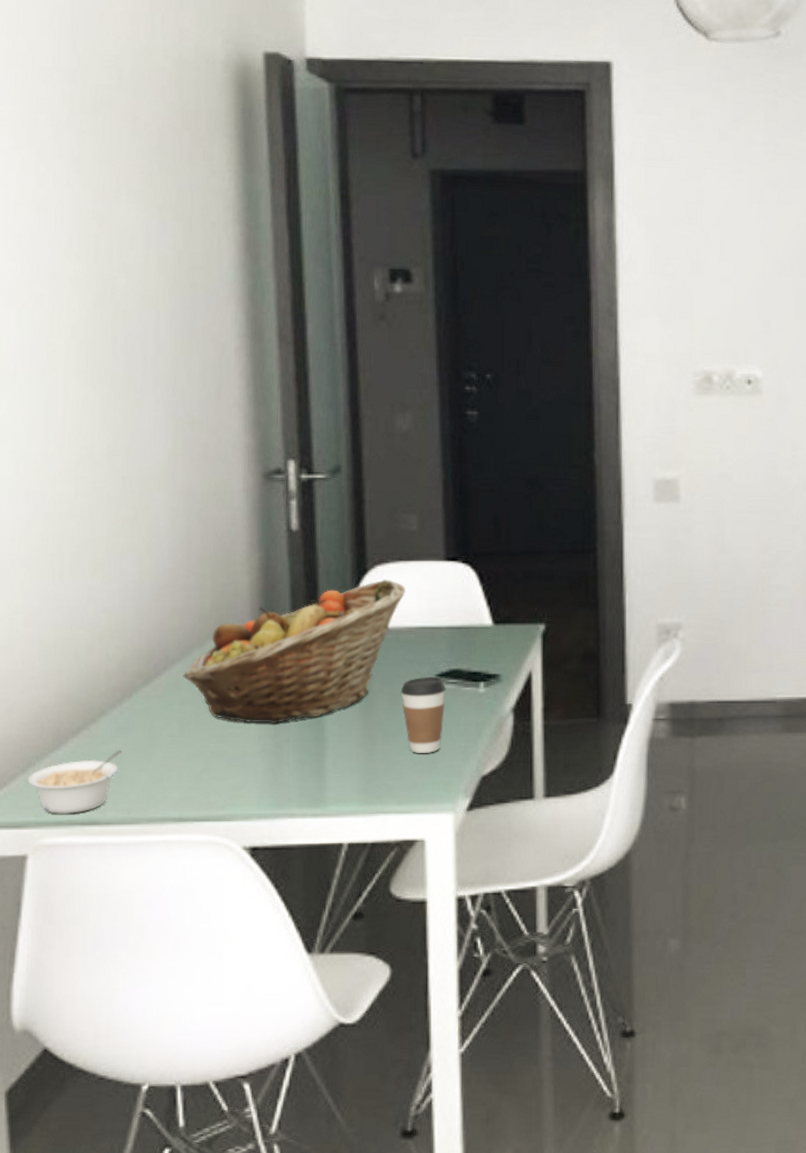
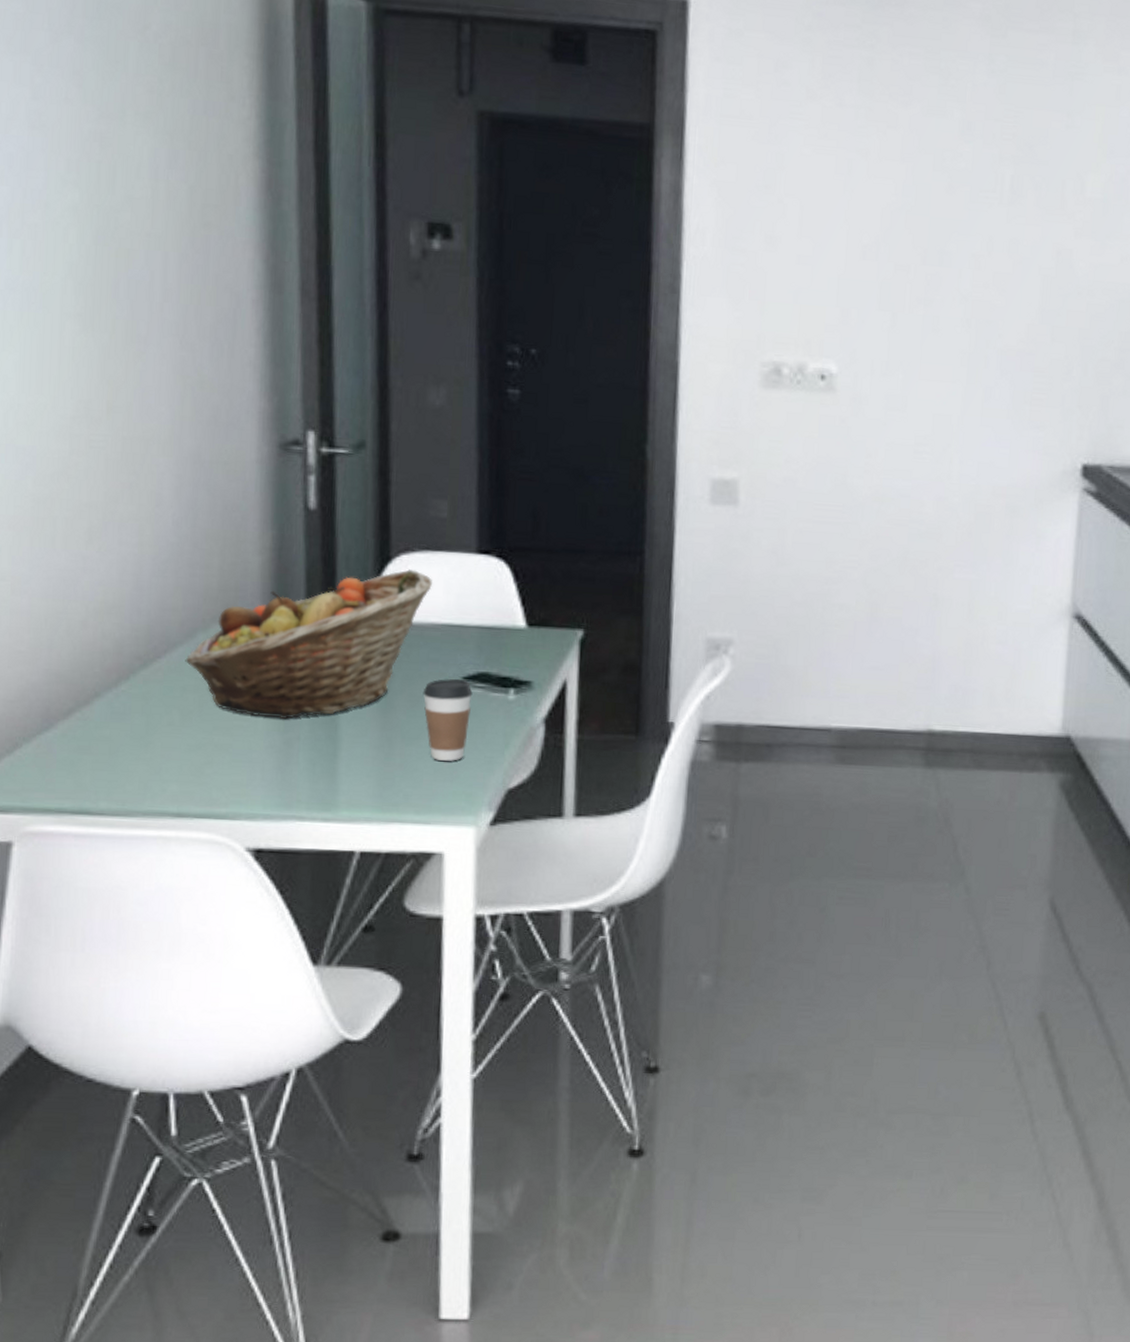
legume: present [28,750,123,814] -> none [14,736,118,802]

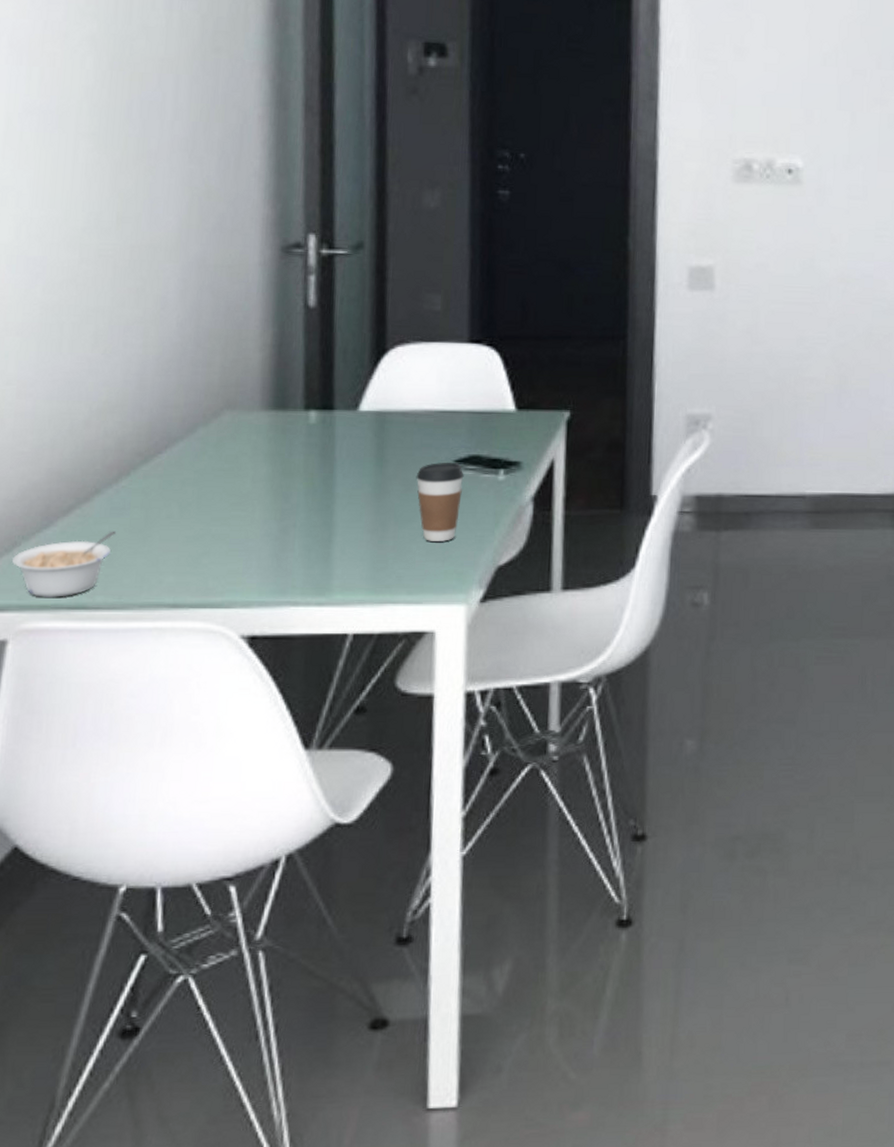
legume: none [14,736,118,802] -> present [12,531,117,597]
fruit basket: present [185,569,432,720] -> none [185,360,426,508]

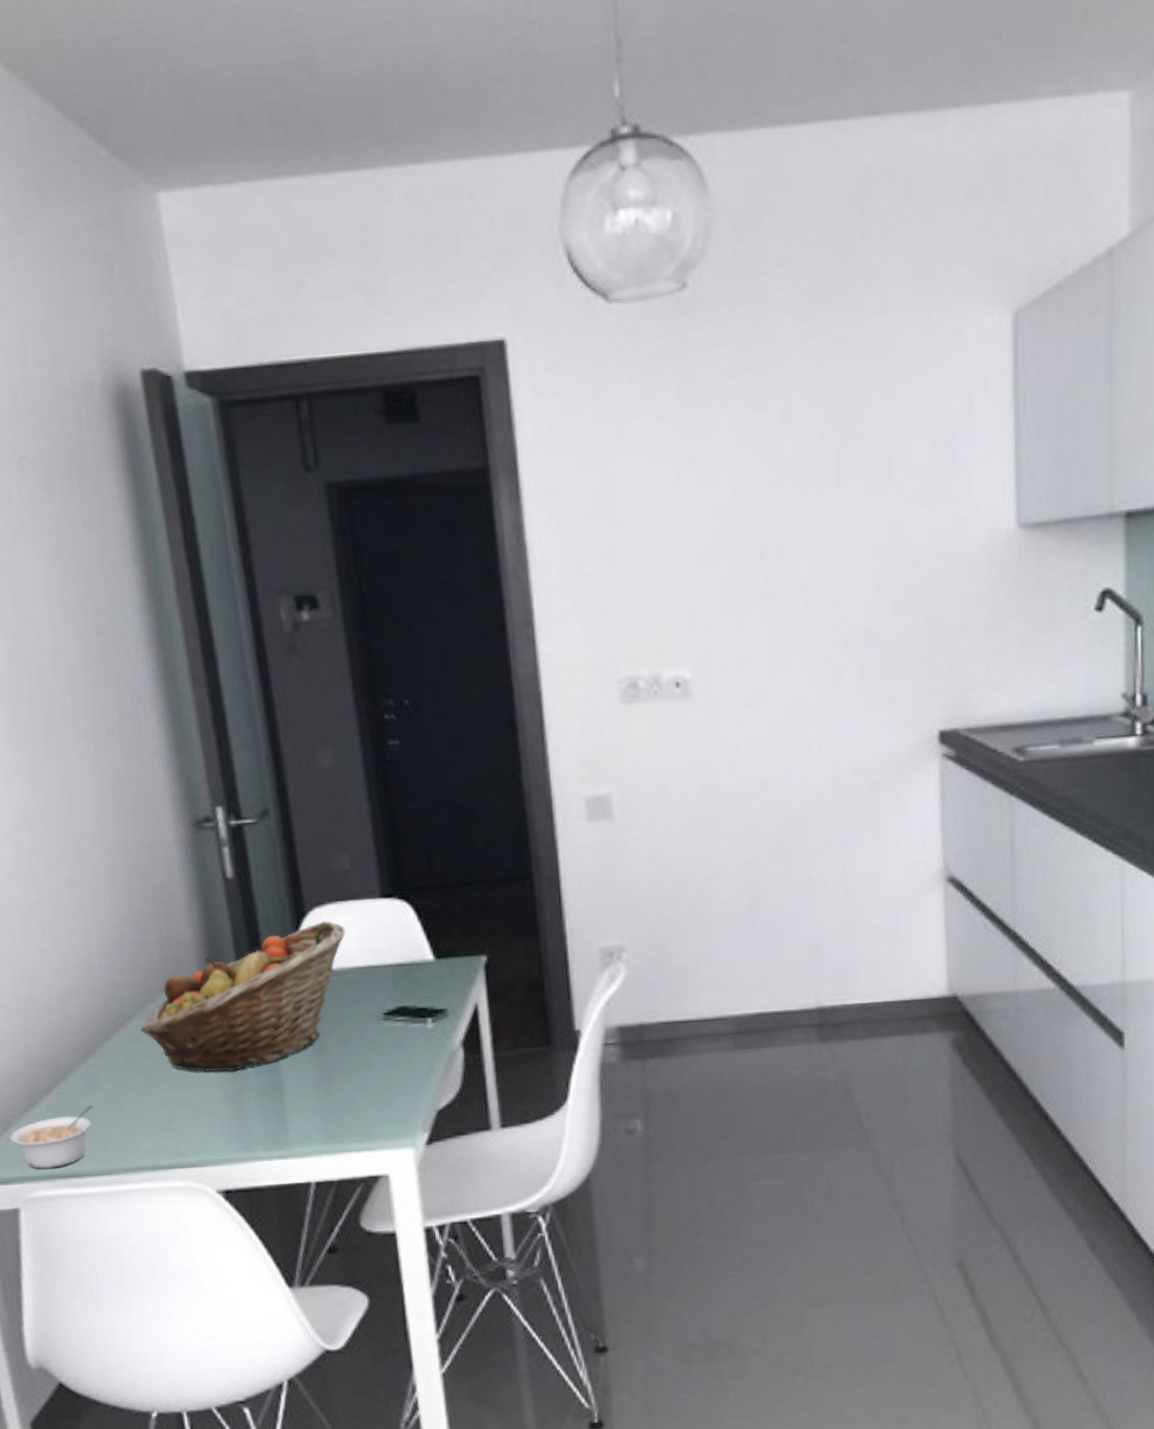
fruit basket: none [185,360,426,508] -> present [140,921,345,1072]
coffee cup: present [416,463,464,542] -> none [350,1015,395,1092]

